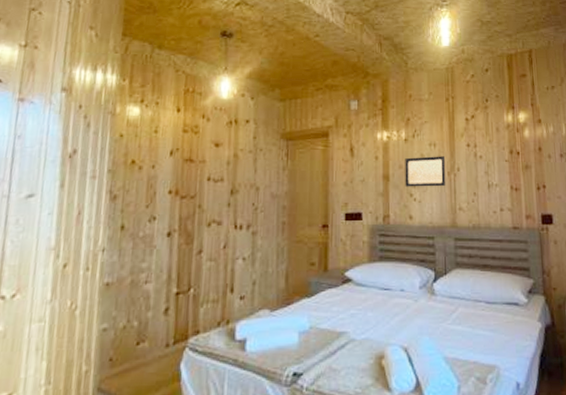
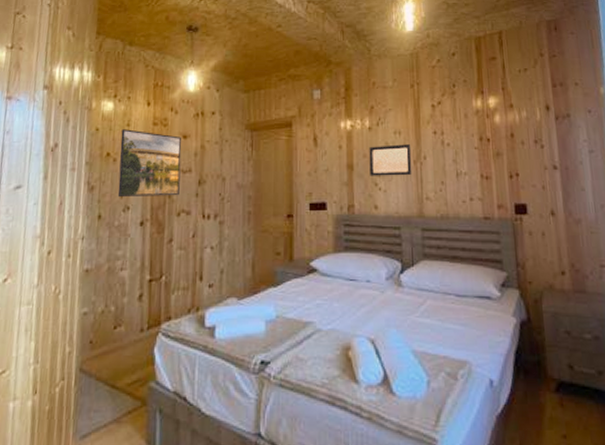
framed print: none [143,136,214,207] -> present [117,129,182,198]

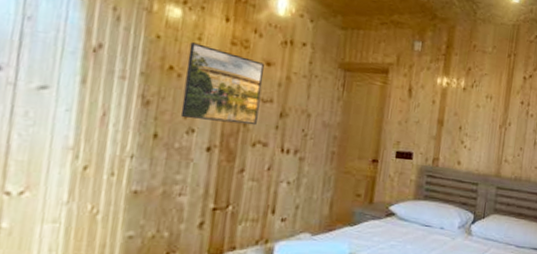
wall art: present [369,144,412,176] -> none [458,106,499,139]

